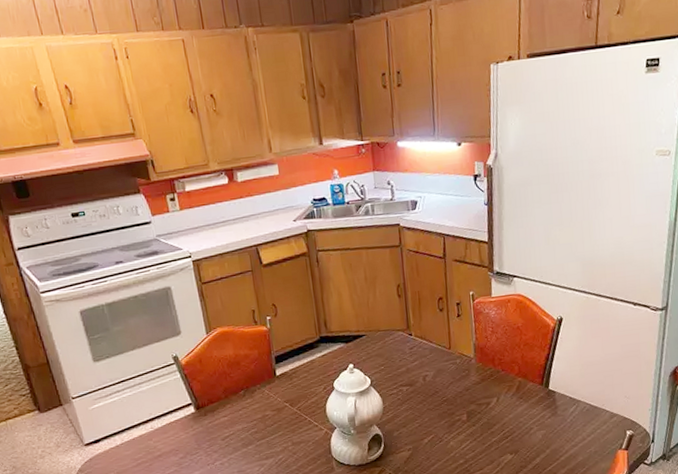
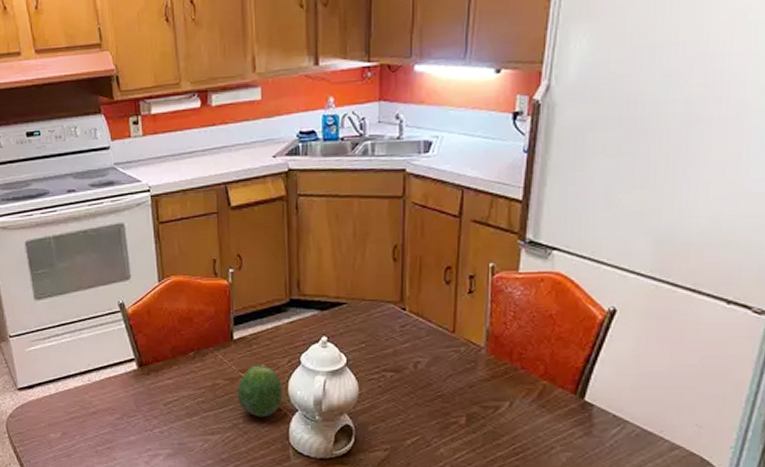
fruit: none [284,391,323,439] -> present [237,362,283,418]

